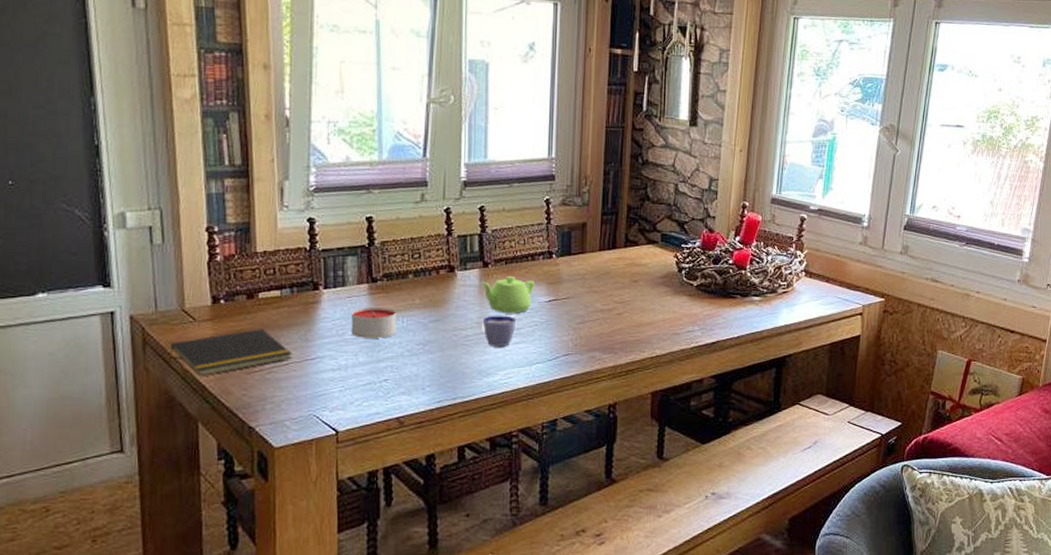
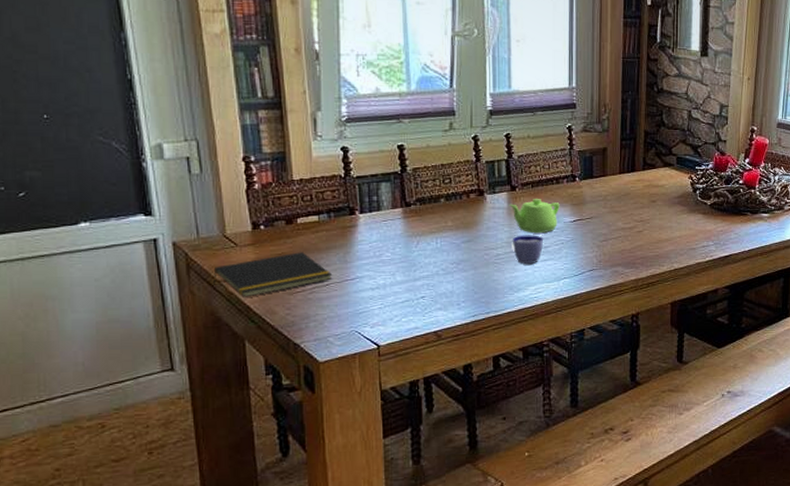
candle: present [351,308,397,338] -> none [388,230,431,259]

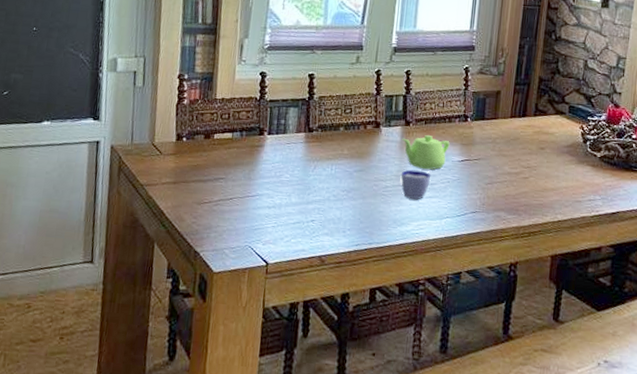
notepad: present [213,252,333,297] -> none [137,165,237,203]

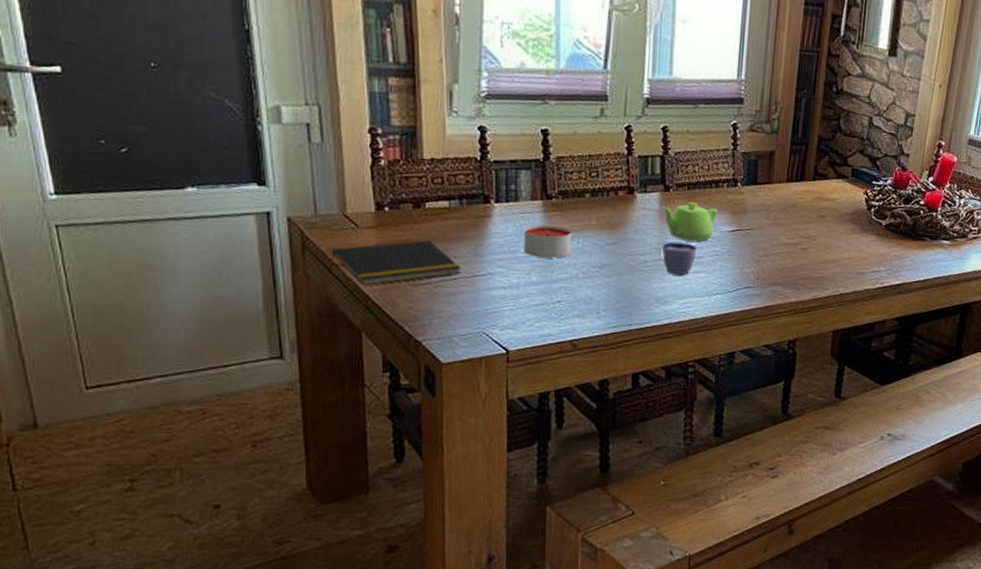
notepad: none [137,165,237,203] -> present [330,240,462,285]
candle: none [287,154,327,183] -> present [524,225,572,258]

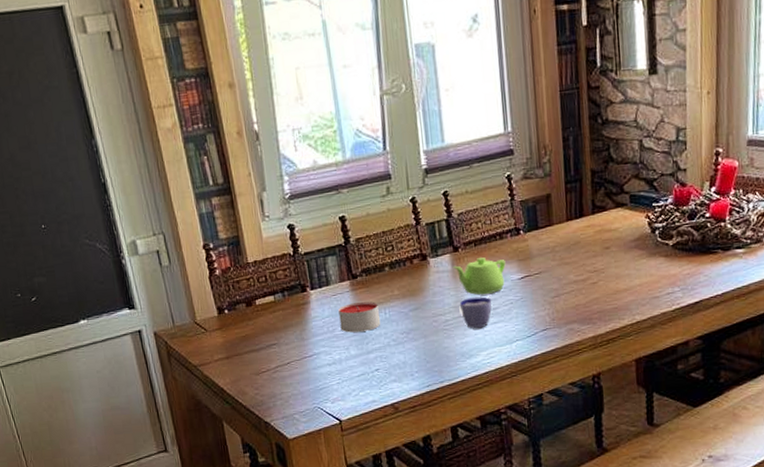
notepad: present [330,240,462,285] -> none [190,333,293,380]

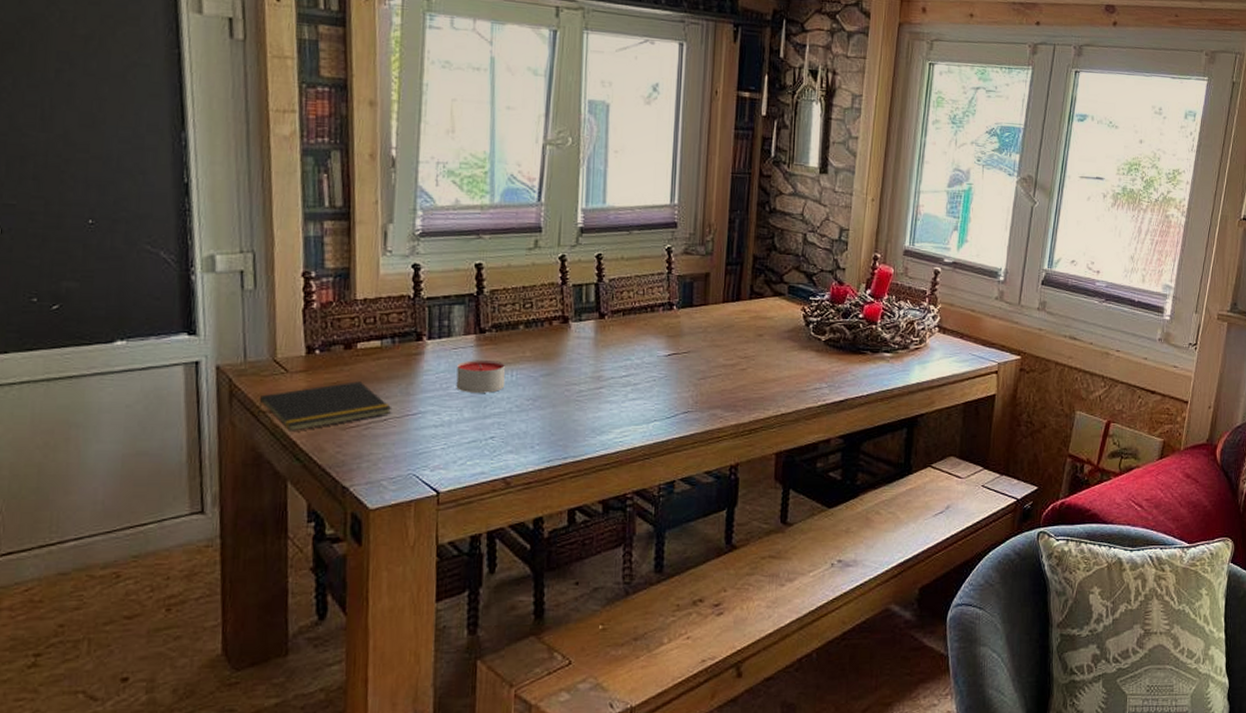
notepad: none [190,333,293,380] -> present [258,381,392,431]
teapot: present [453,257,506,295] -> none [596,328,654,368]
cup: present [459,296,492,328] -> none [597,369,632,403]

